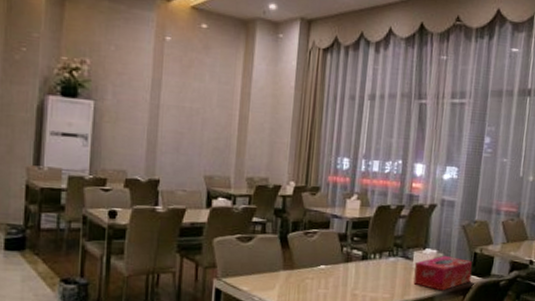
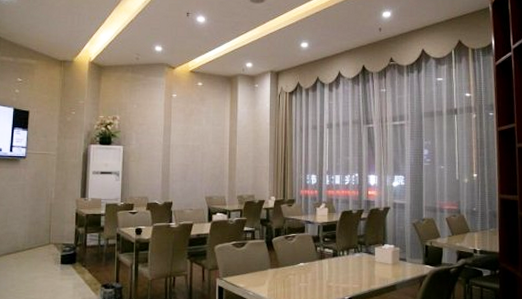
tissue box: present [413,256,473,291] -> none [377,250,425,280]

